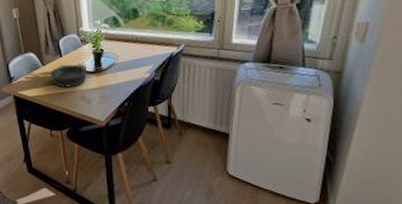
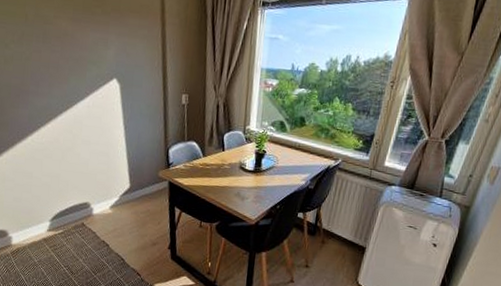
bowl: present [49,64,87,88] -> none [209,159,246,183]

